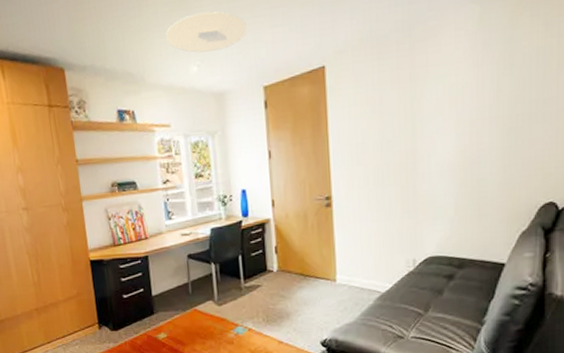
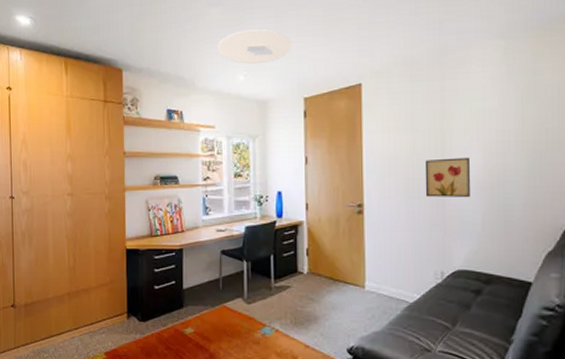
wall art: none [394,139,442,185] -> present [424,157,470,198]

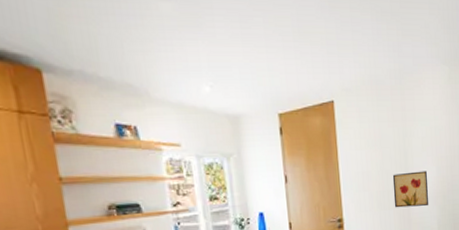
ceiling light: present [218,29,293,64] -> none [174,33,262,73]

